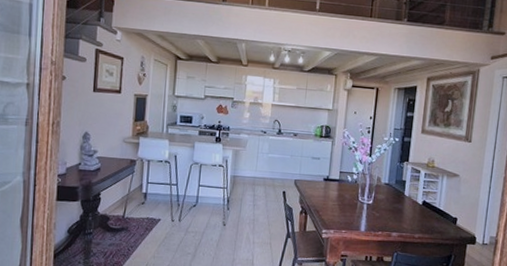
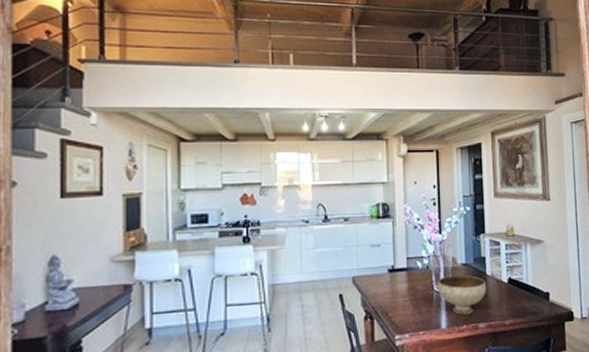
bowl: none [361,191,404,224] -> present [437,274,487,315]

